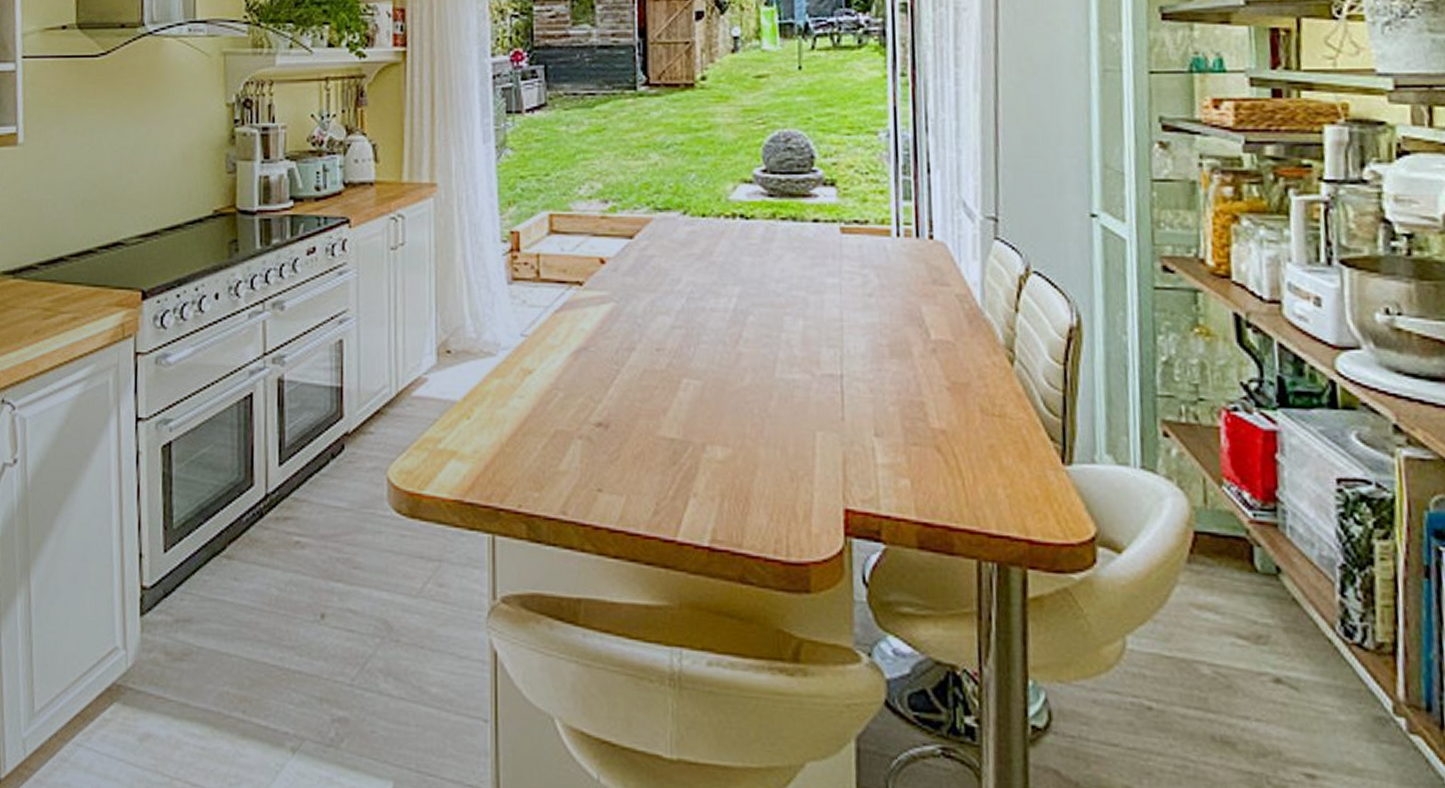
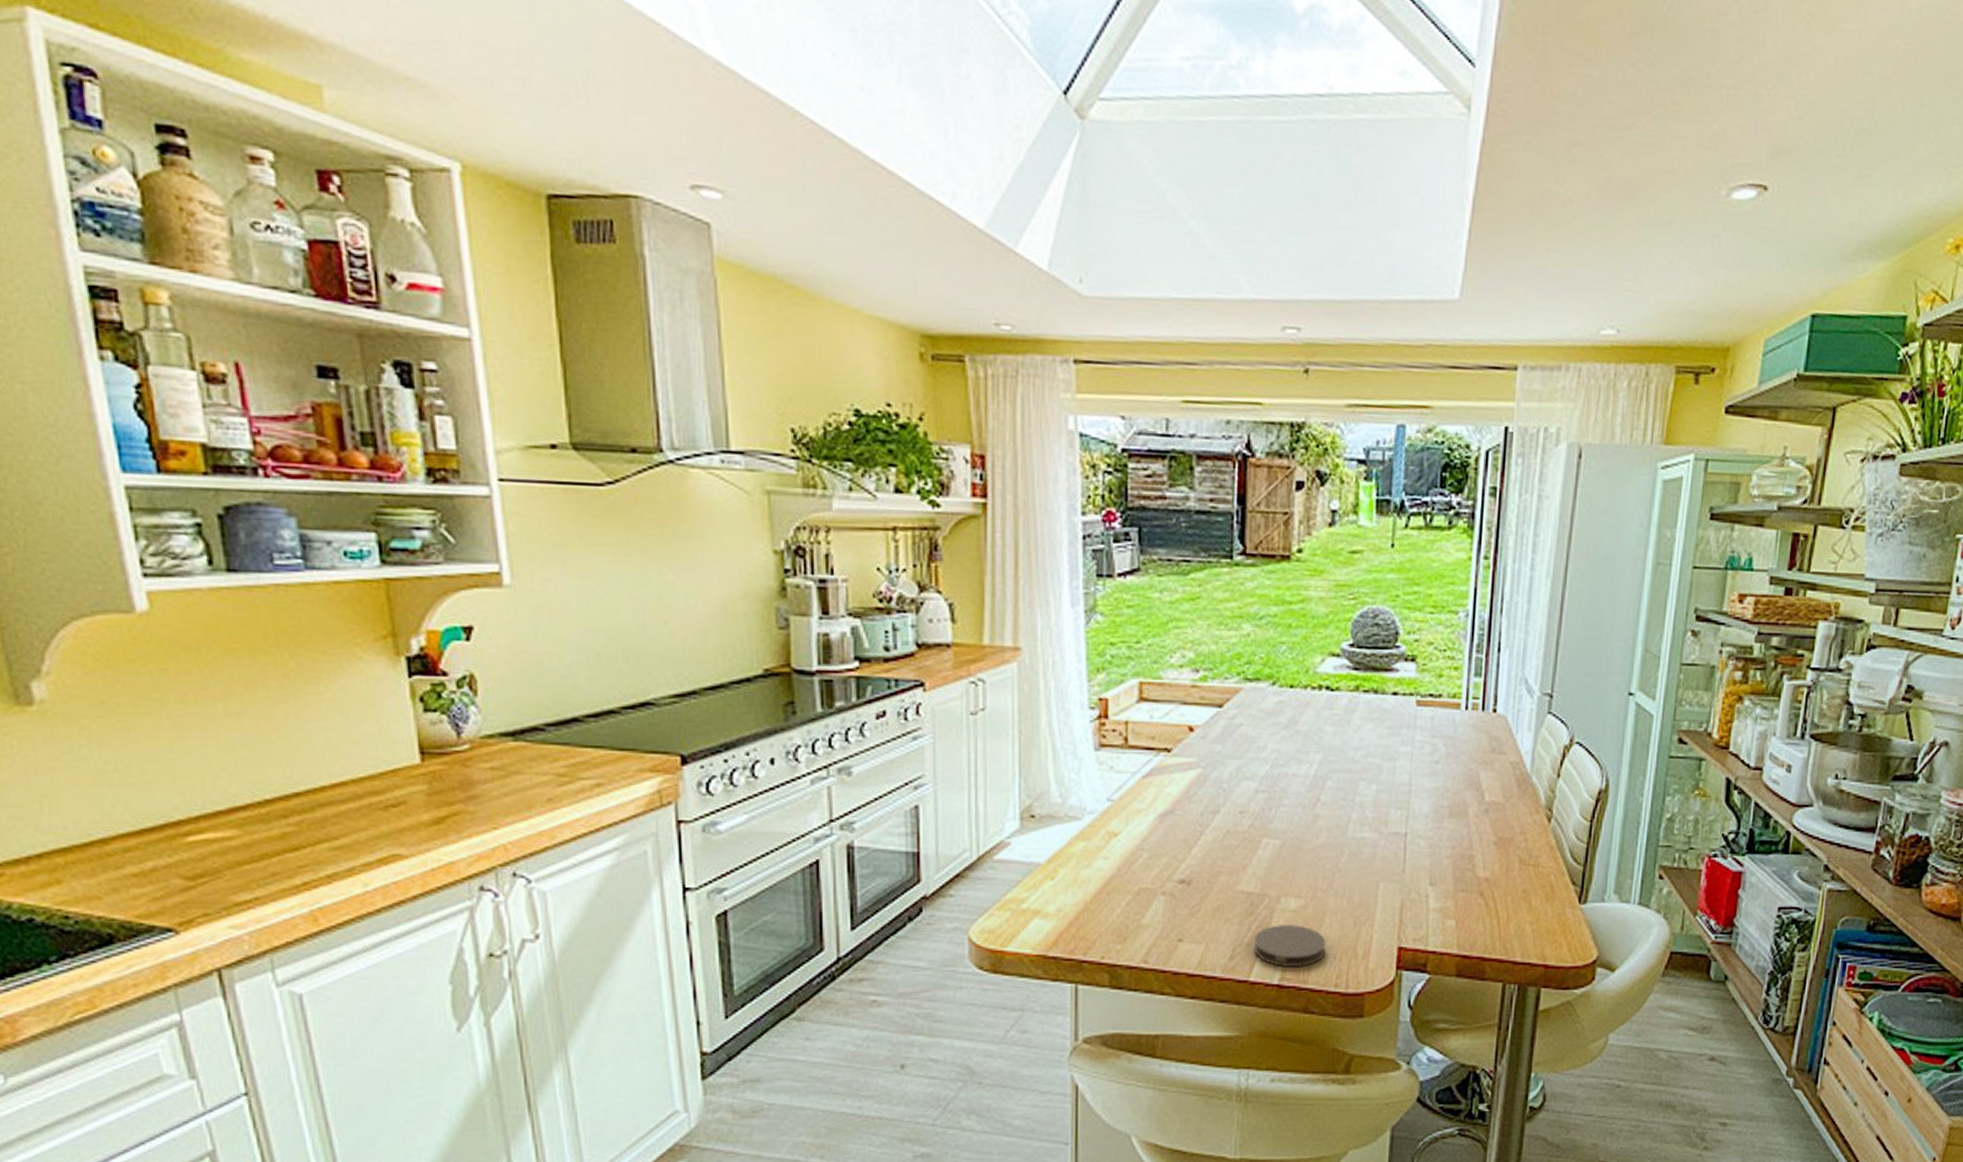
coaster: none [678,477,761,528] -> present [1253,925,1326,968]

